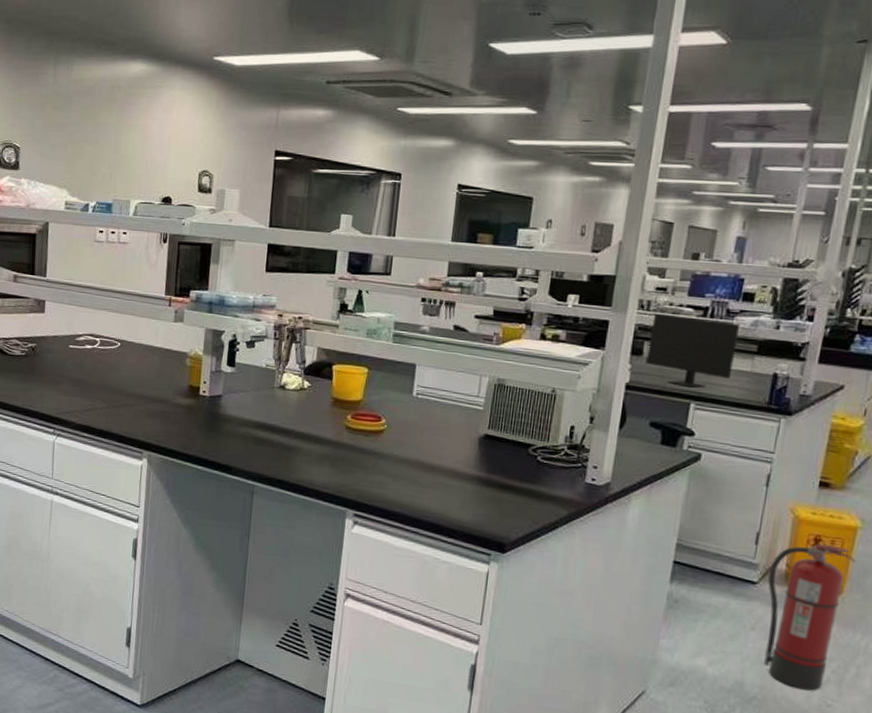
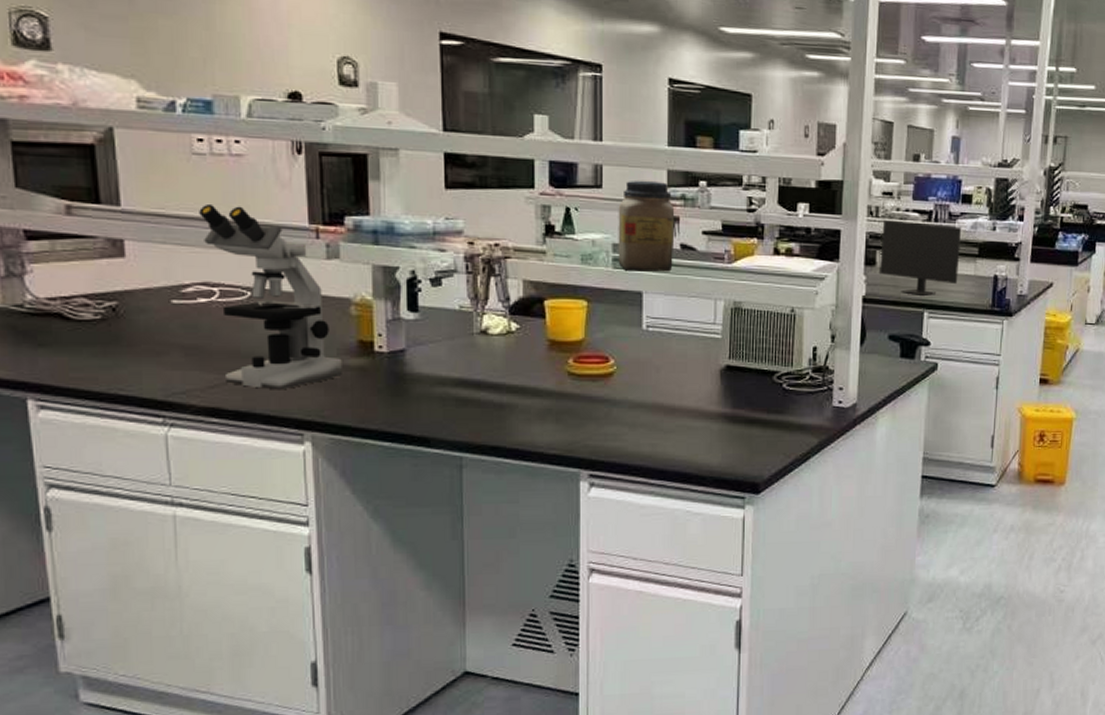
microscope: none [94,277,176,418] -> present [199,203,342,390]
jar: none [397,269,452,348] -> present [618,180,675,272]
fire extinguisher: present [764,544,856,691] -> none [1005,439,1074,581]

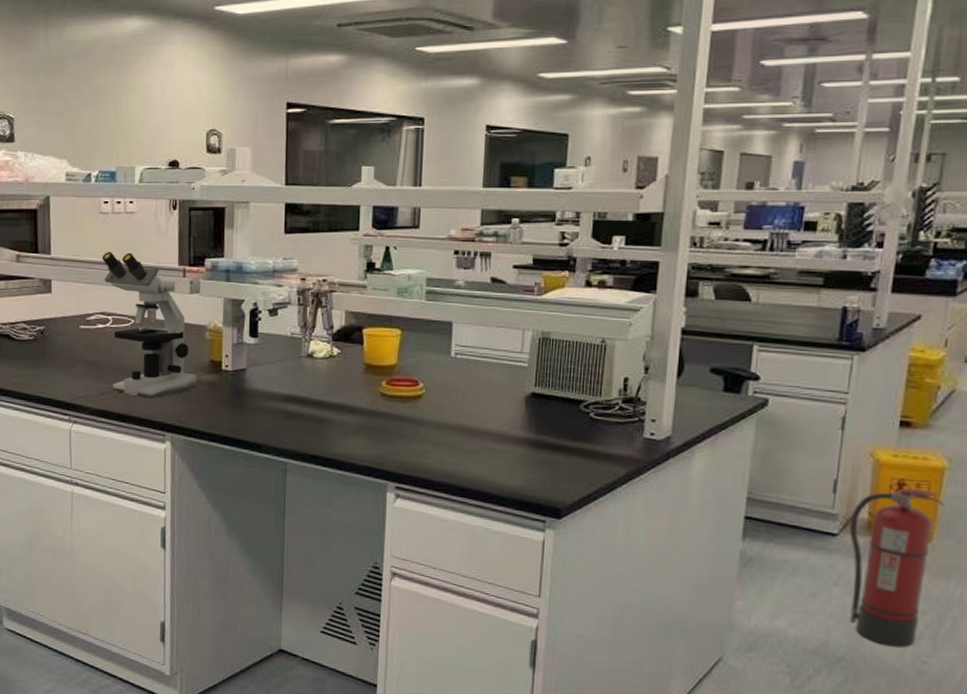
jar: present [618,180,675,272] -> none [431,220,487,303]
computer monitor: present [878,219,984,296] -> none [701,250,831,328]
fire extinguisher: none [1005,439,1074,581] -> present [849,488,945,648]

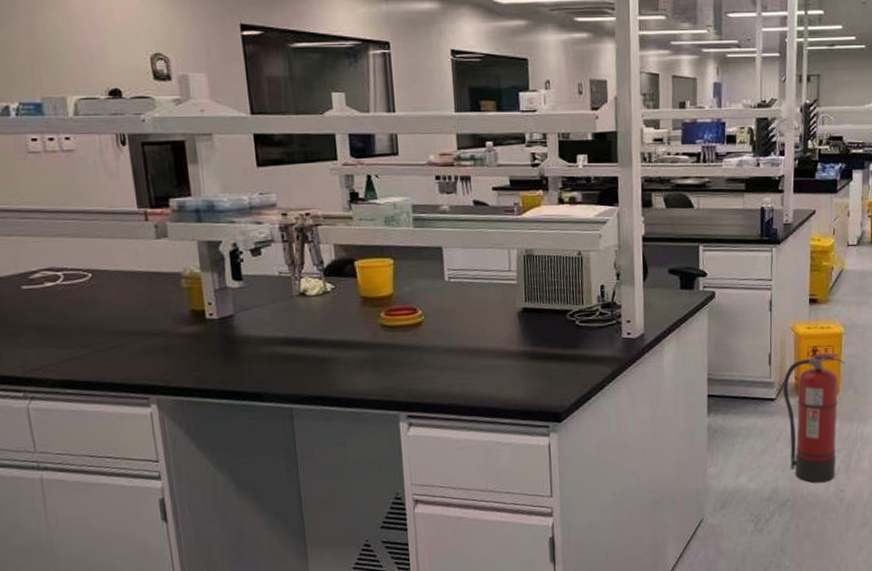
microscope: present [102,251,197,399] -> none [39,196,179,361]

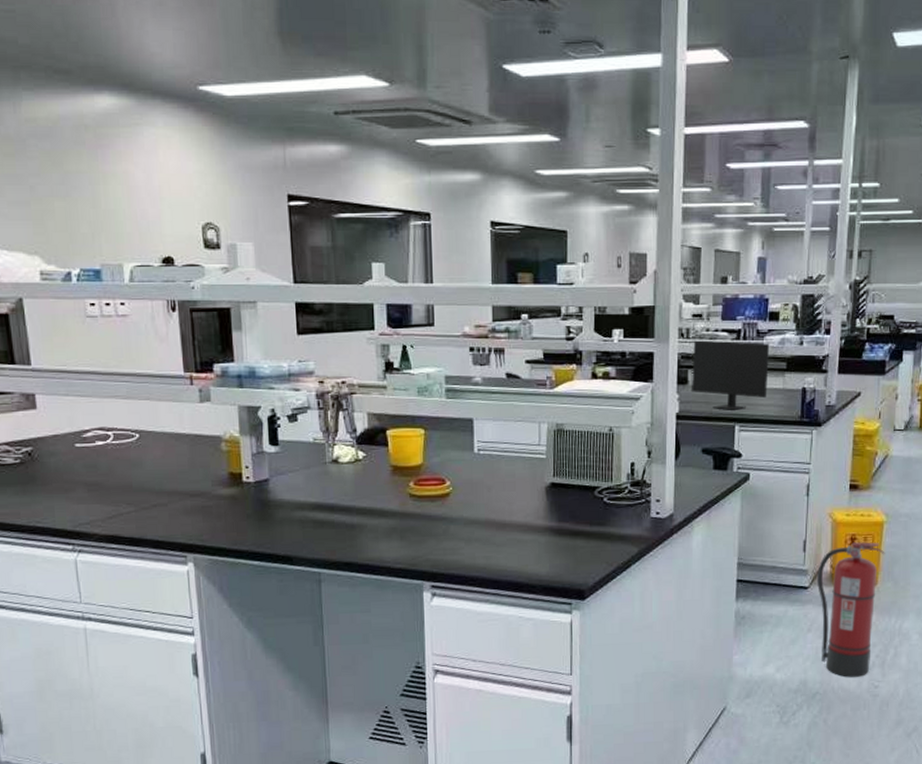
computer monitor: none [655,164,750,231] -> present [691,340,792,410]

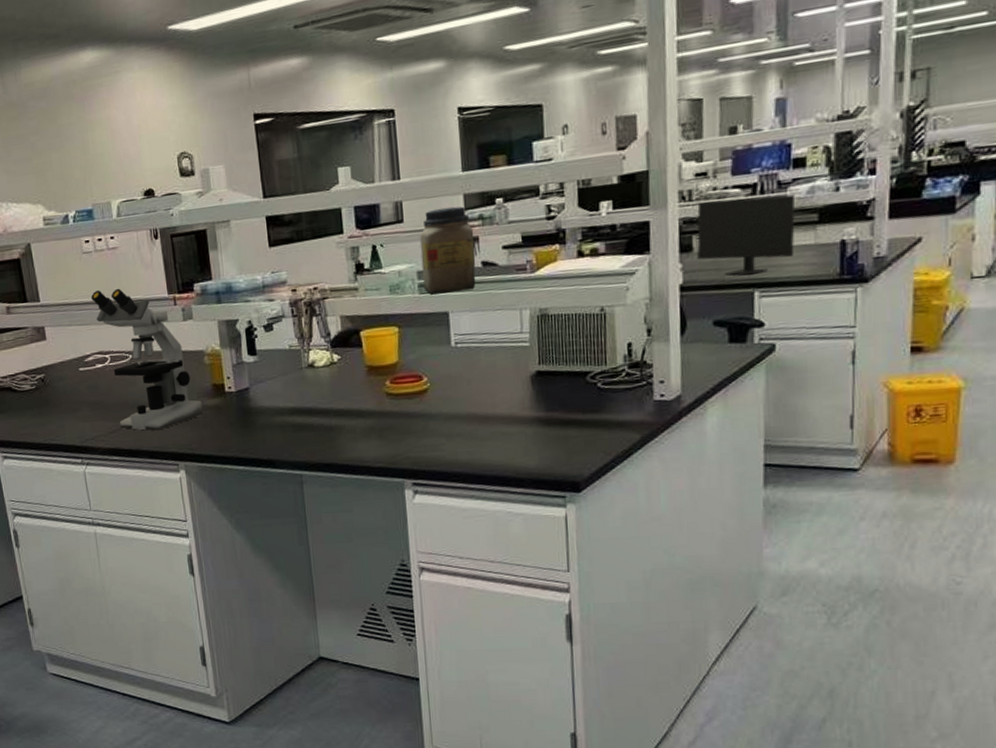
microscope: none [94,359,217,519] -> present [91,288,203,431]
jar: none [449,316,501,400] -> present [419,206,476,295]
fire extinguisher: present [817,542,885,677] -> none [871,413,965,572]

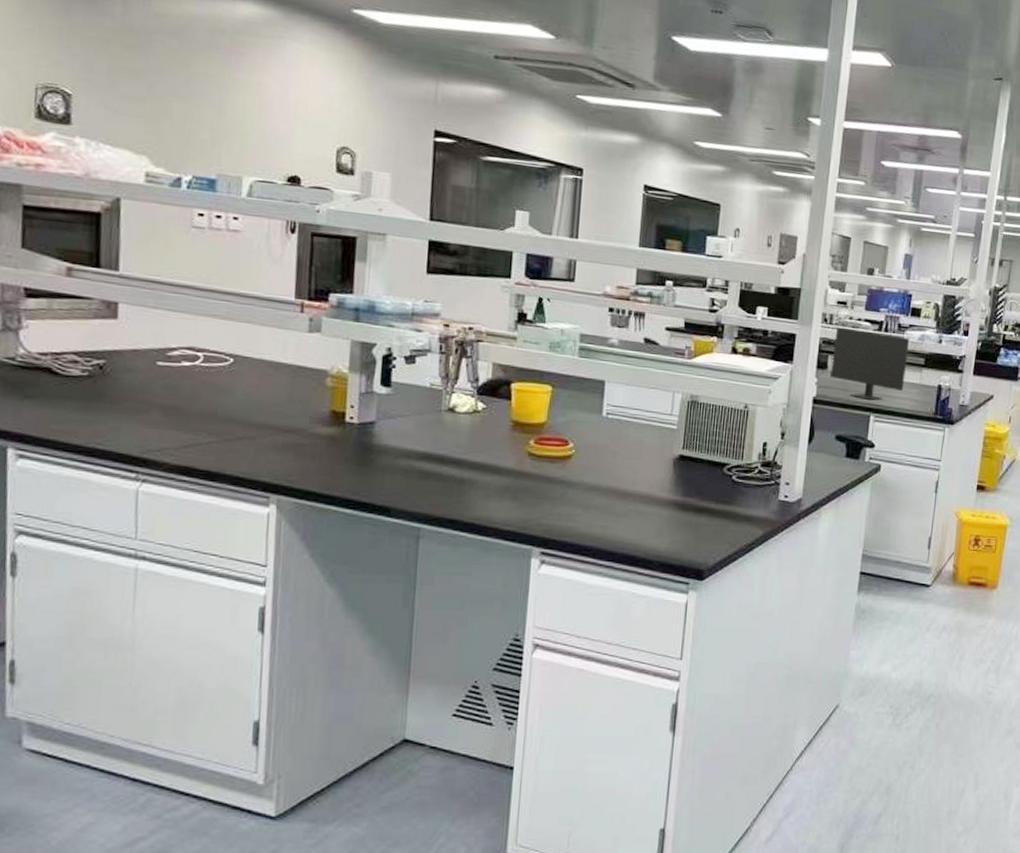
microscope: present [91,288,203,431] -> none [192,273,313,454]
jar: present [419,206,476,295] -> none [584,276,641,363]

